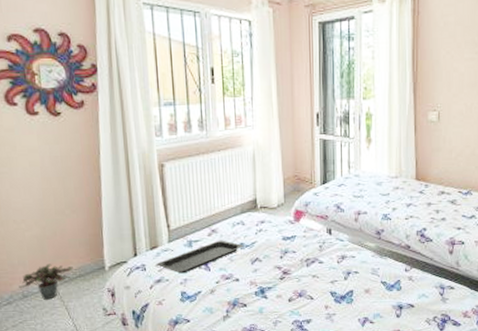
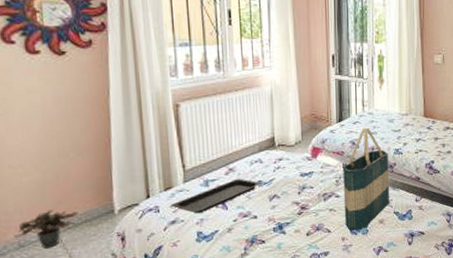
tote bag: none [326,190,377,299] -> present [343,127,390,231]

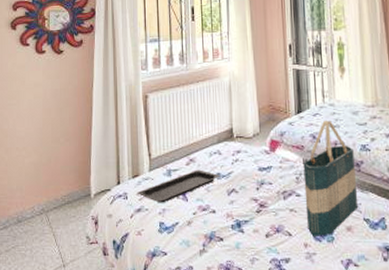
potted plant: present [14,209,78,249] -> none [15,189,63,225]

